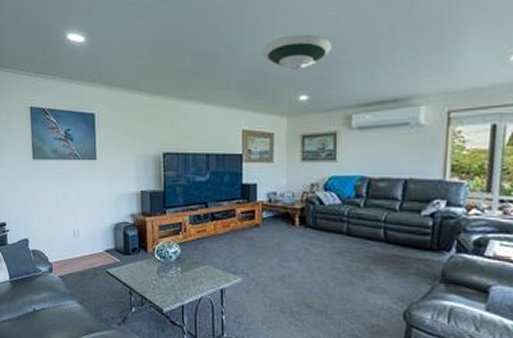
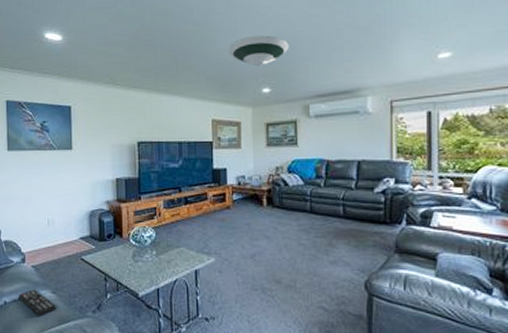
remote control: none [47,299,84,325] -> present [19,289,57,316]

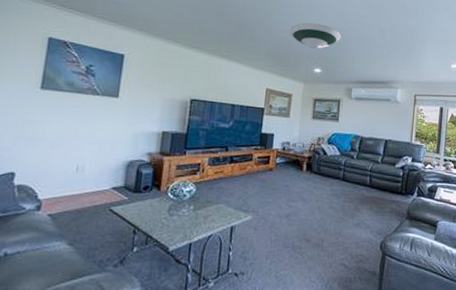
remote control: present [19,289,57,316] -> none [24,240,72,270]

